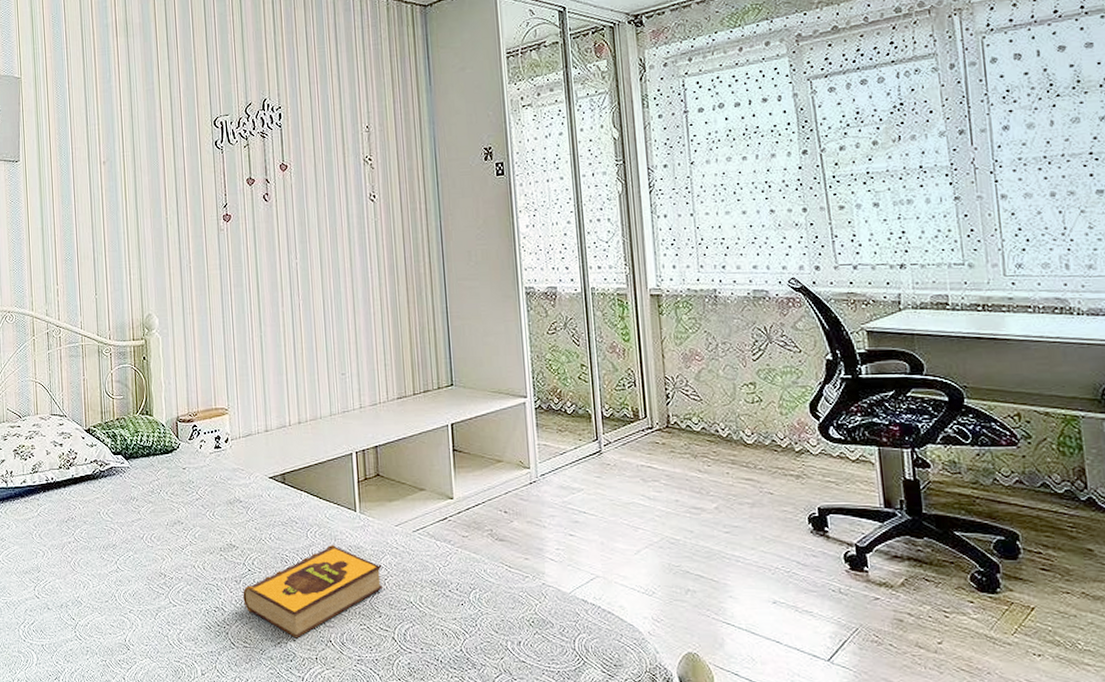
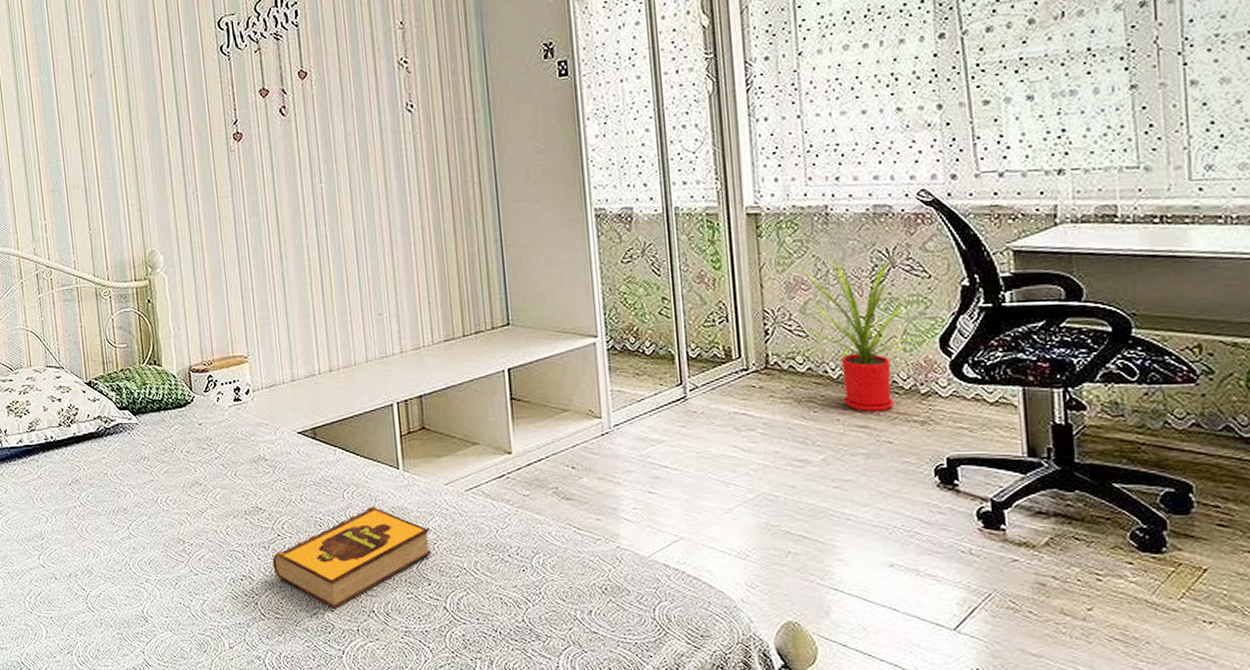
house plant: none [693,329,798,468] -> present [797,252,927,413]

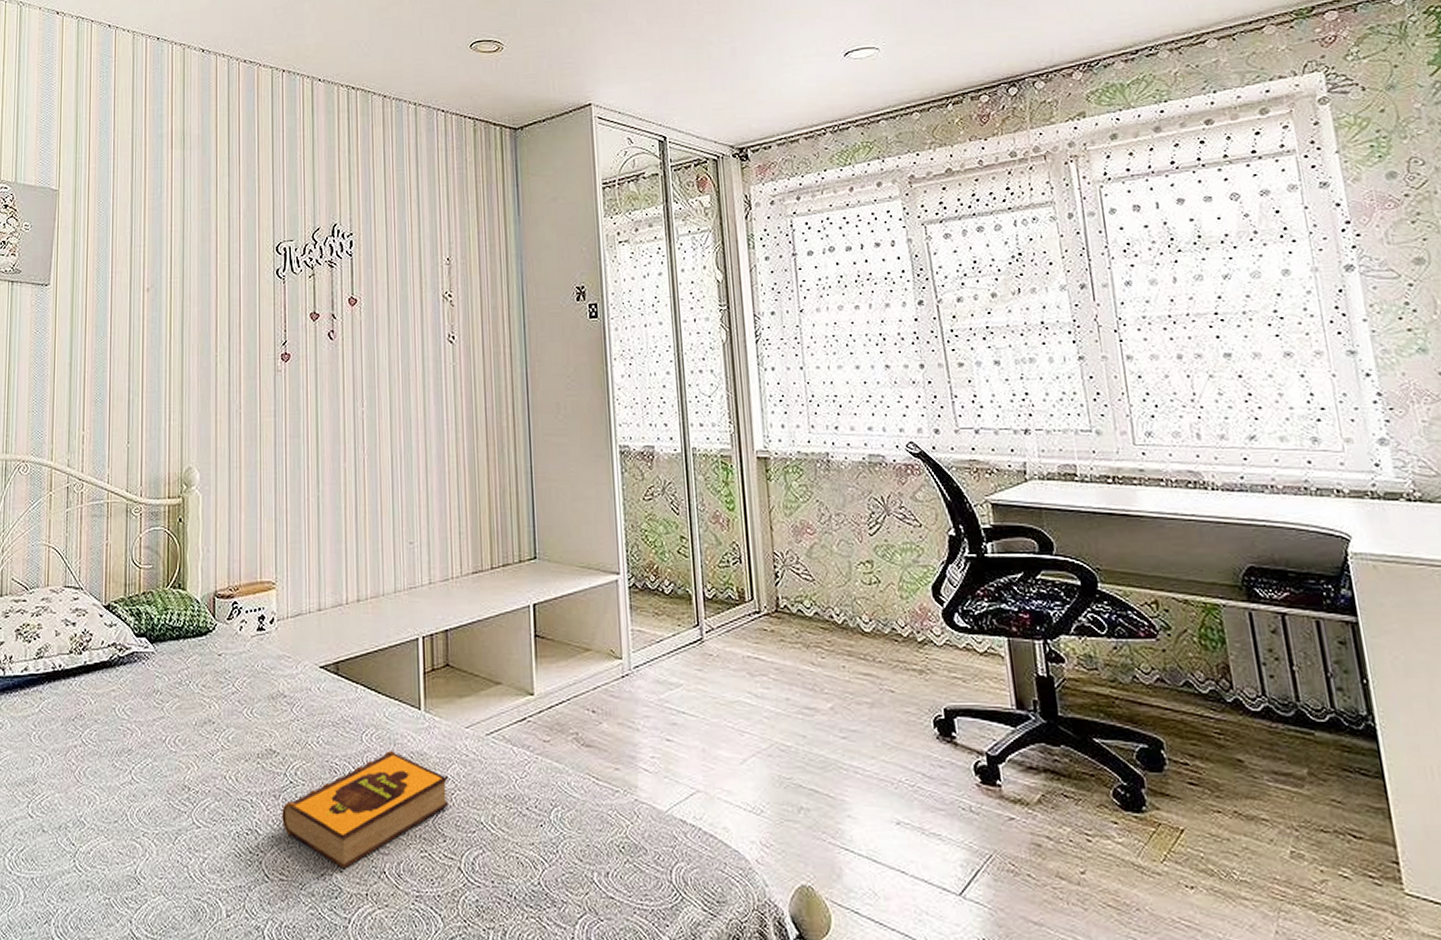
house plant: present [797,252,927,413] -> none [804,498,918,660]

